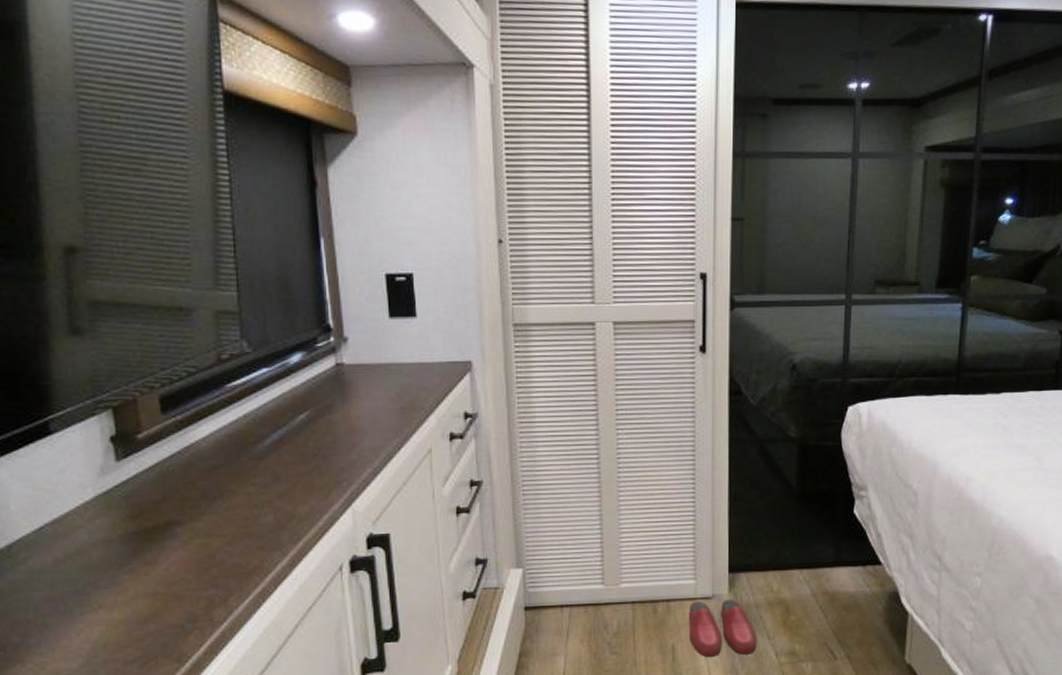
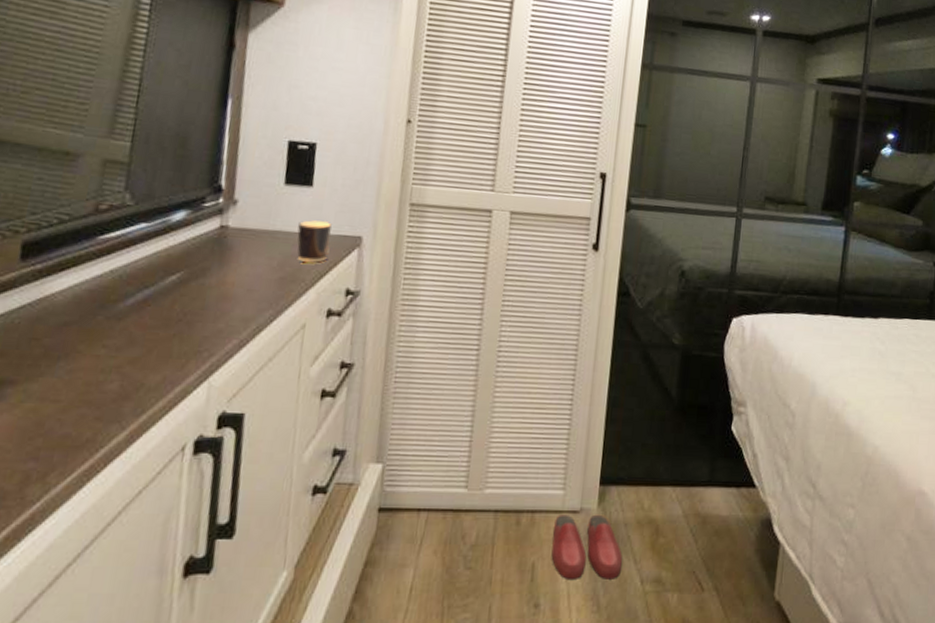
mug: none [409,350,441,390] -> present [297,220,332,263]

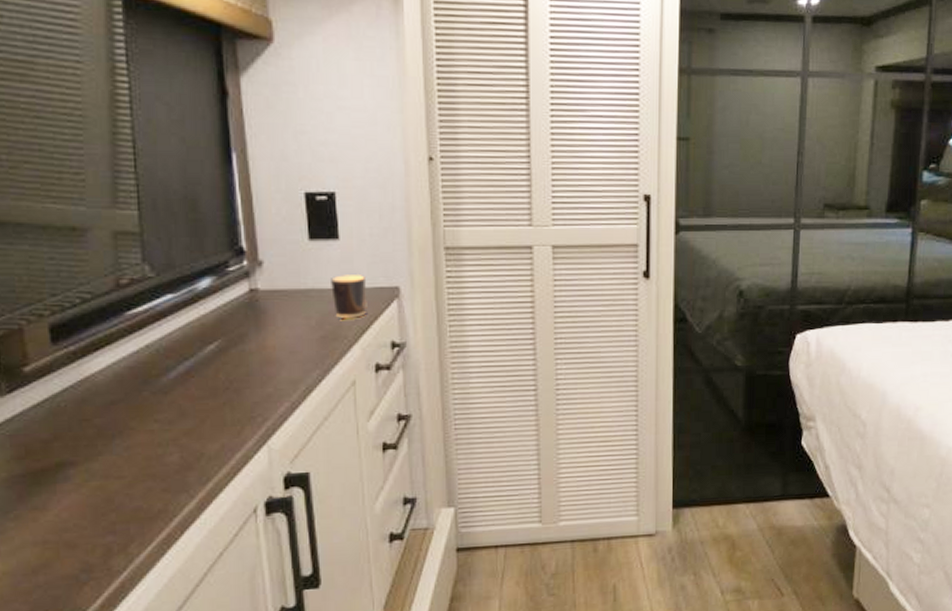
slippers: present [551,514,622,579] -> none [631,535,701,597]

